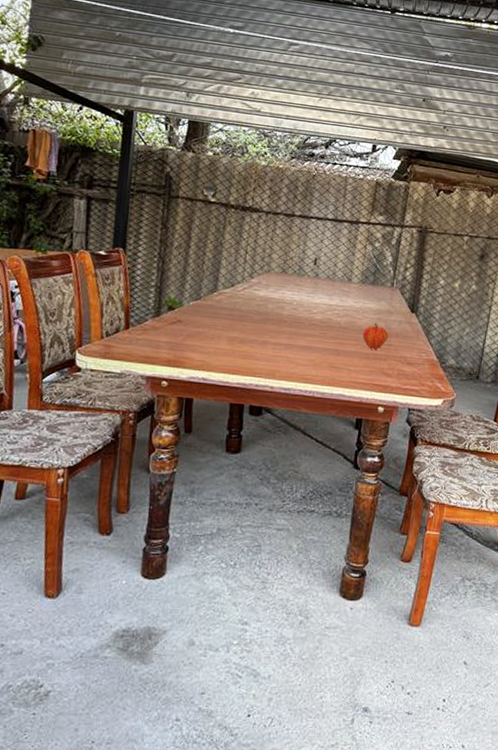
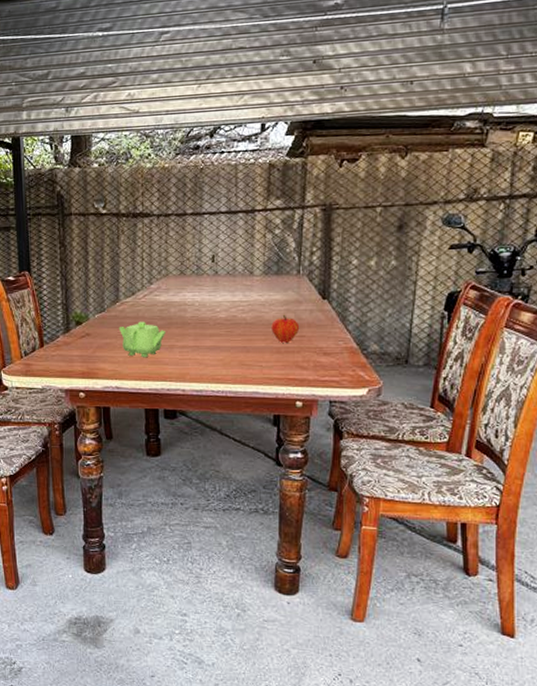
teapot: none [213,314,262,351] -> present [118,321,167,358]

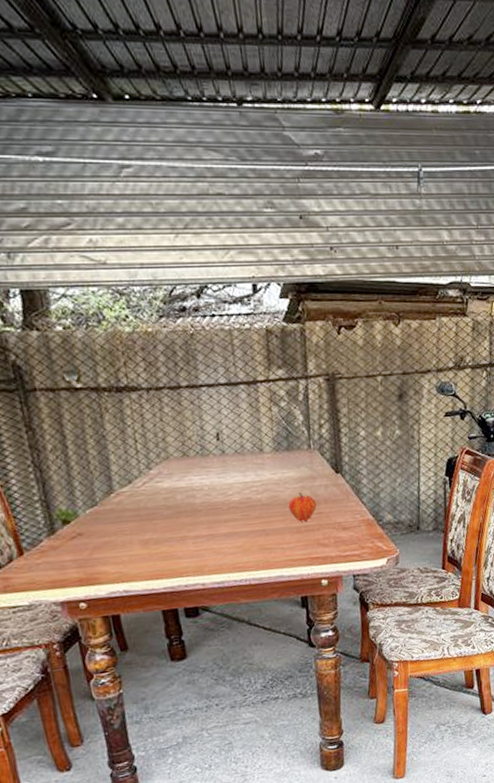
teapot: present [118,321,167,358] -> none [117,512,176,554]

